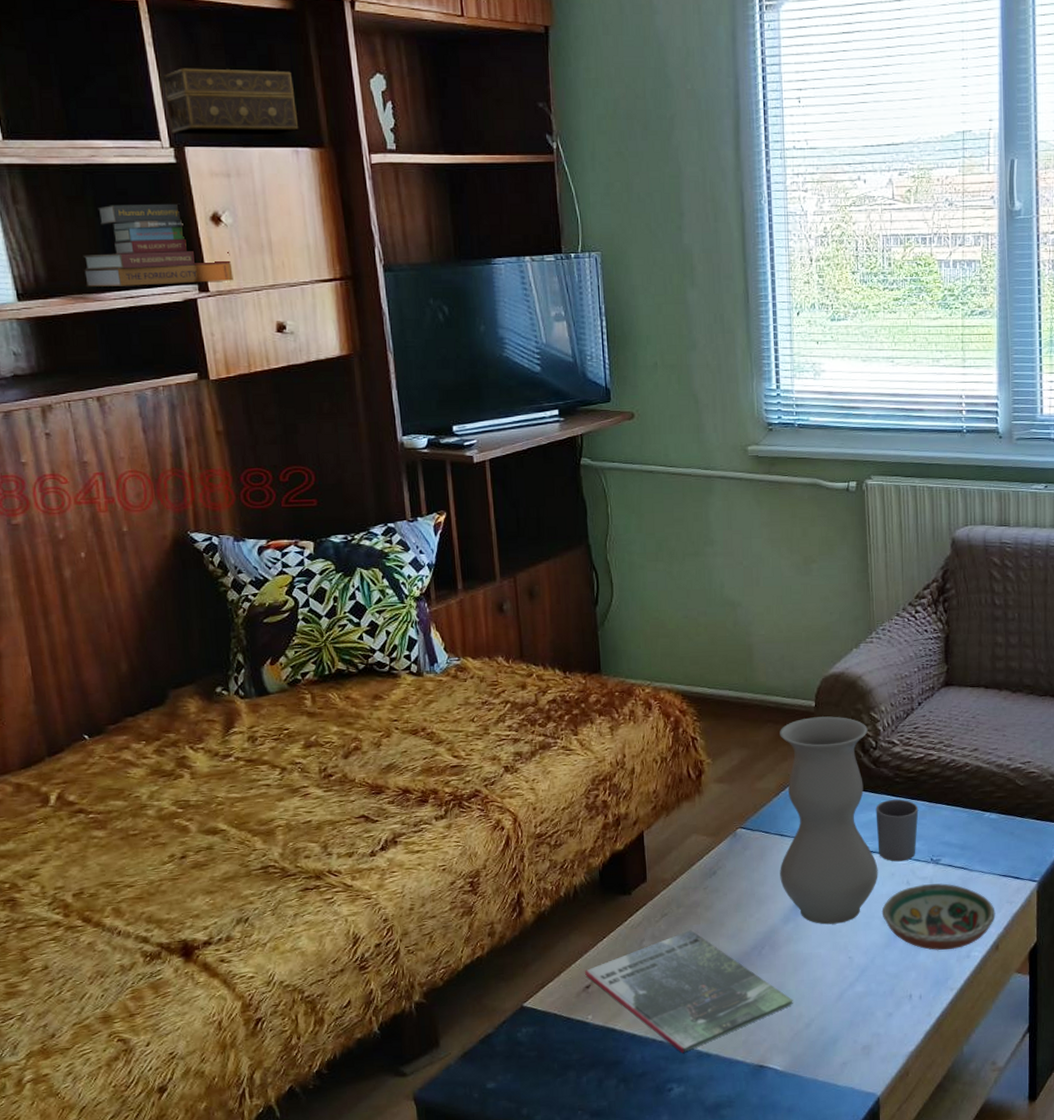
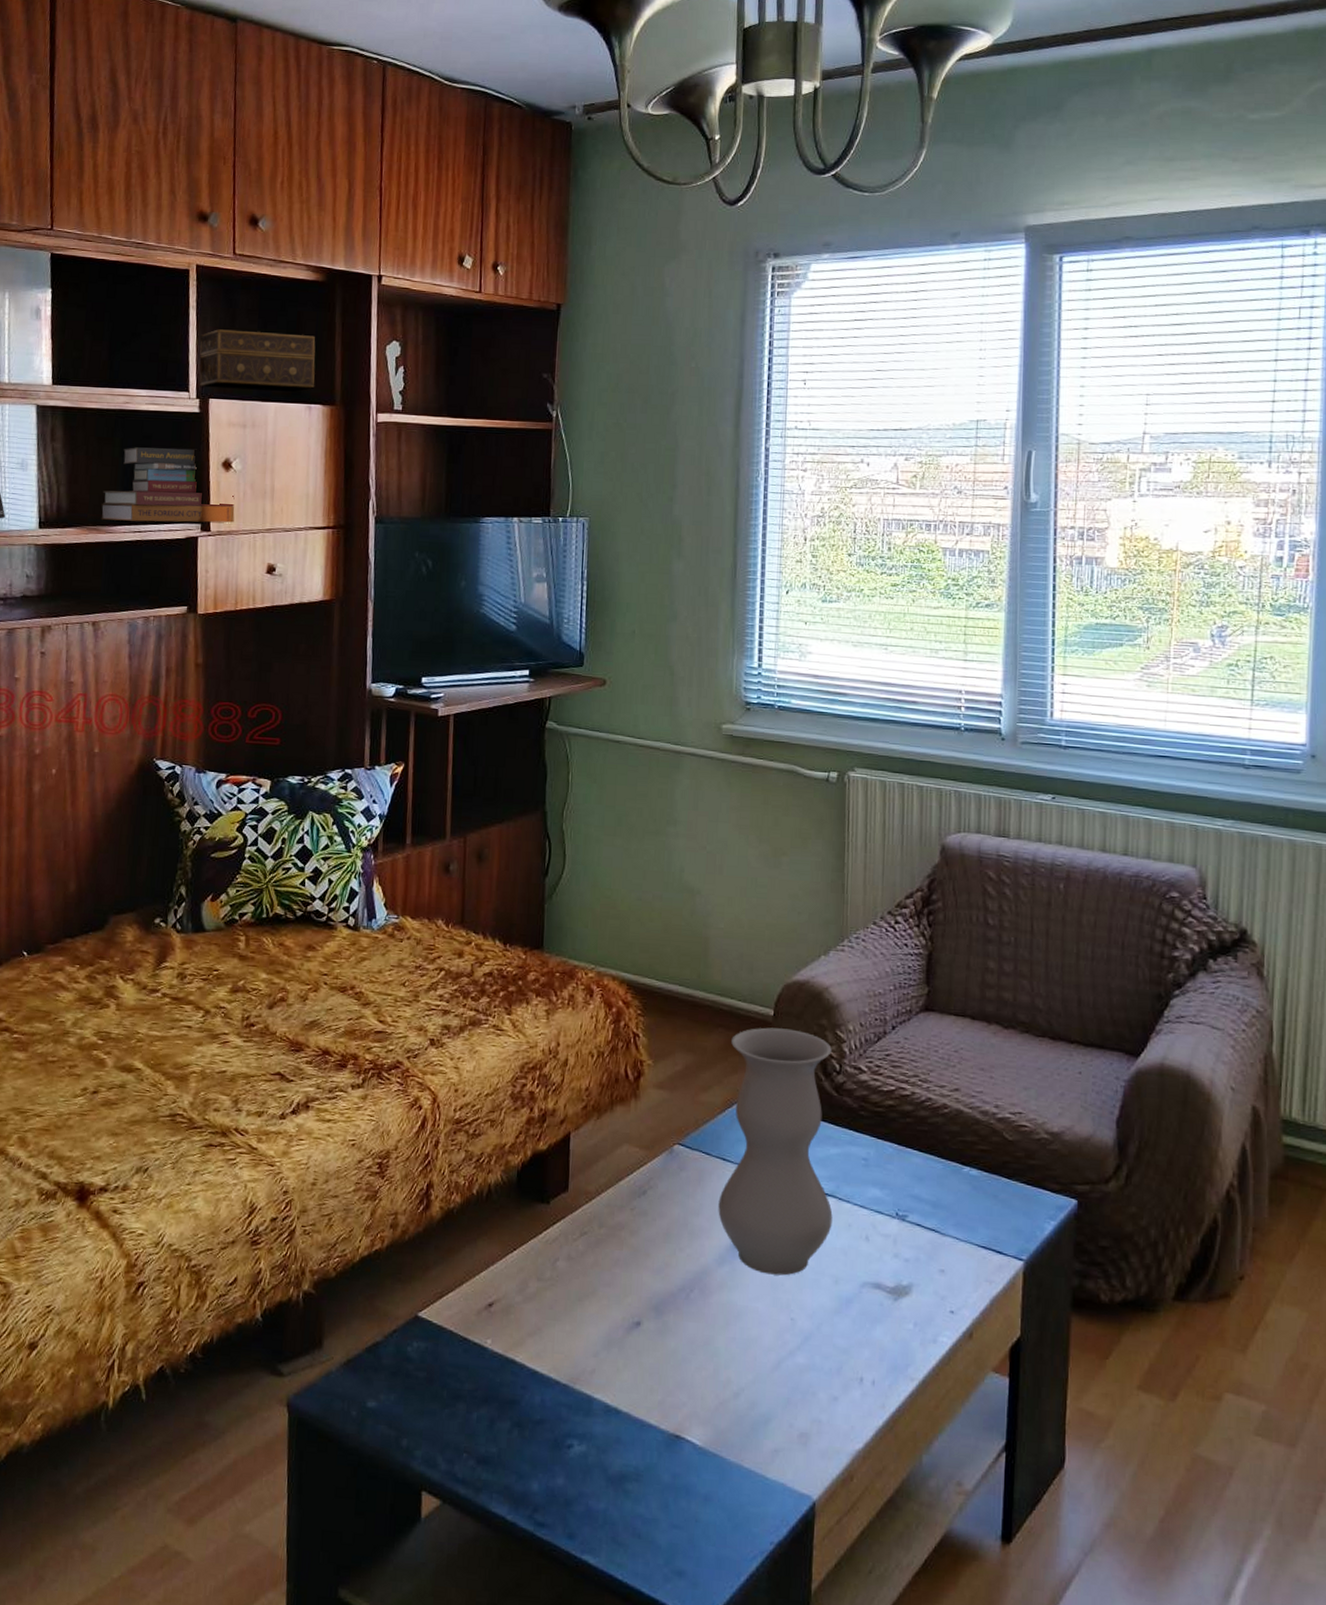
magazine: present [585,929,793,1053] -> none [489,1255,722,1404]
mug: present [875,799,919,862] -> none [834,1135,885,1212]
decorative bowl: present [881,883,996,951] -> none [833,1242,971,1330]

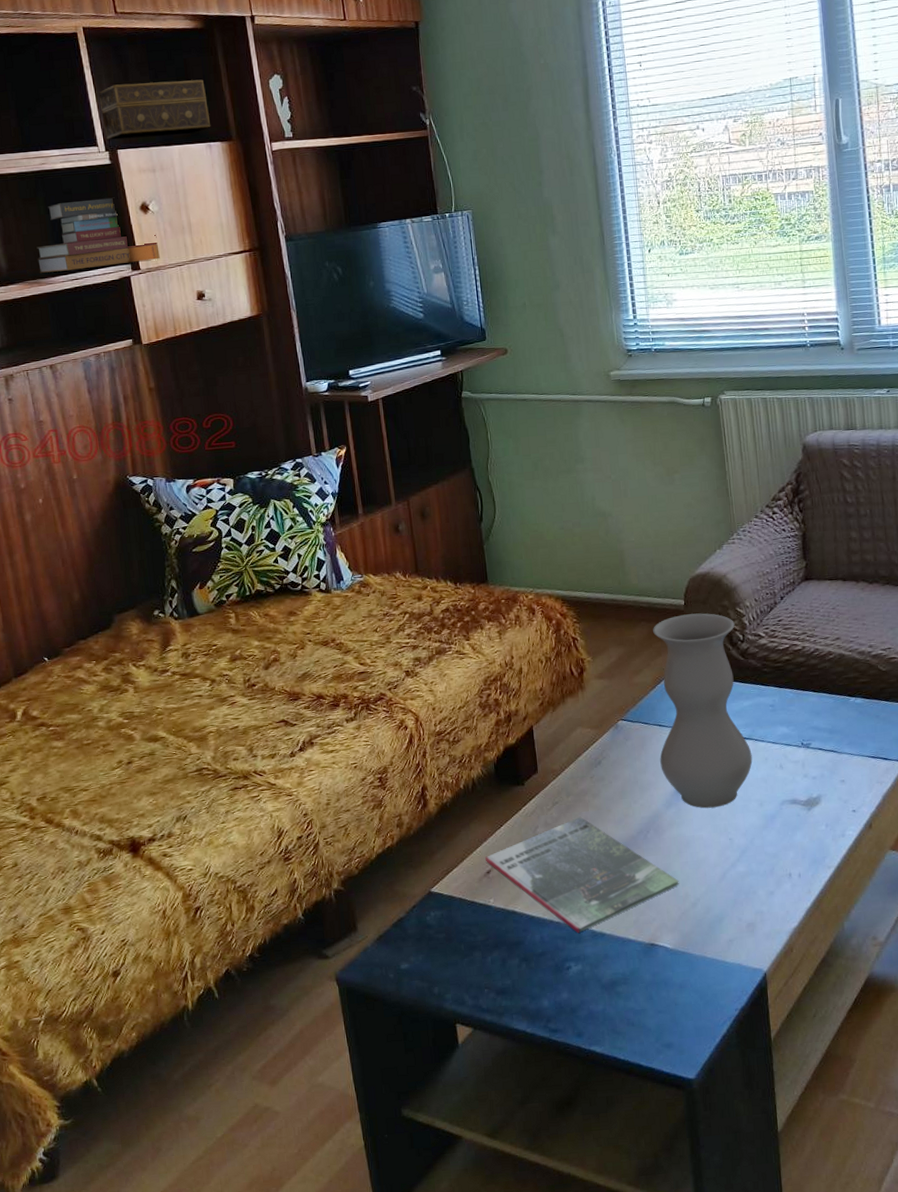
magazine: none [489,1255,722,1404] -> present [485,816,679,933]

